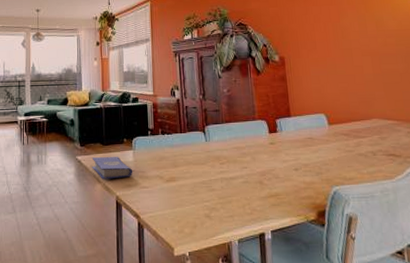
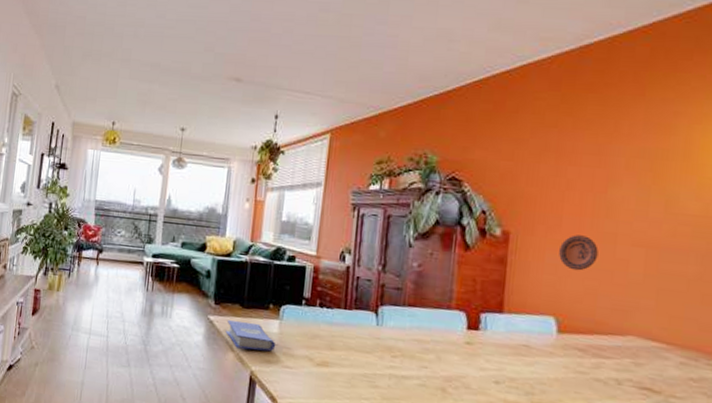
decorative plate: none [318,53,343,78] -> present [559,235,599,271]

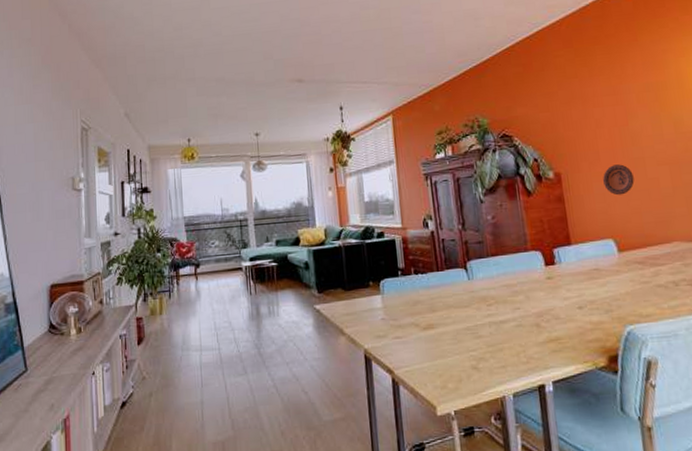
hardcover book: present [225,320,276,352] -> none [333,302,383,331]

